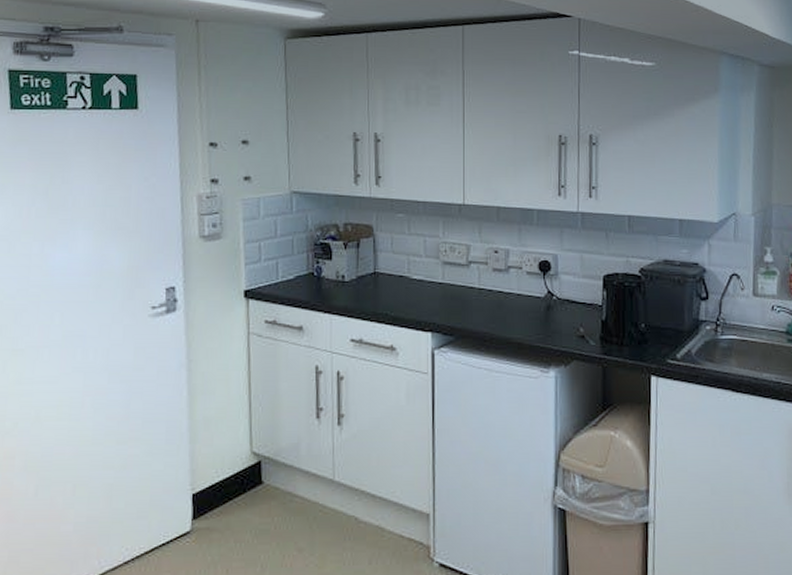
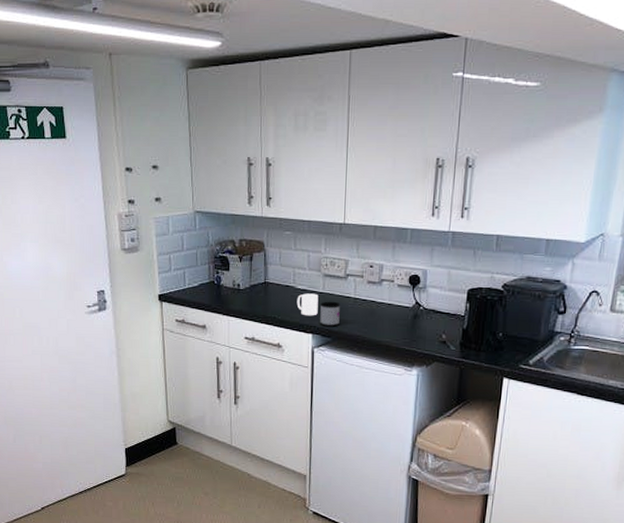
mug: none [412,284,438,311] -> present [296,293,319,316]
mug: none [440,293,463,323] -> present [320,301,340,327]

